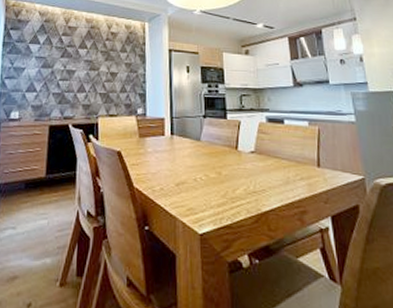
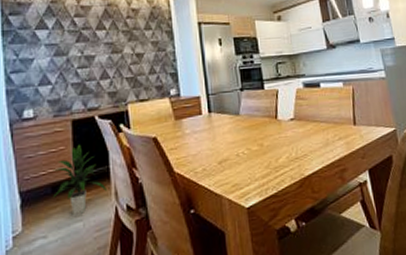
indoor plant: none [25,148,72,213] -> present [52,144,107,216]

